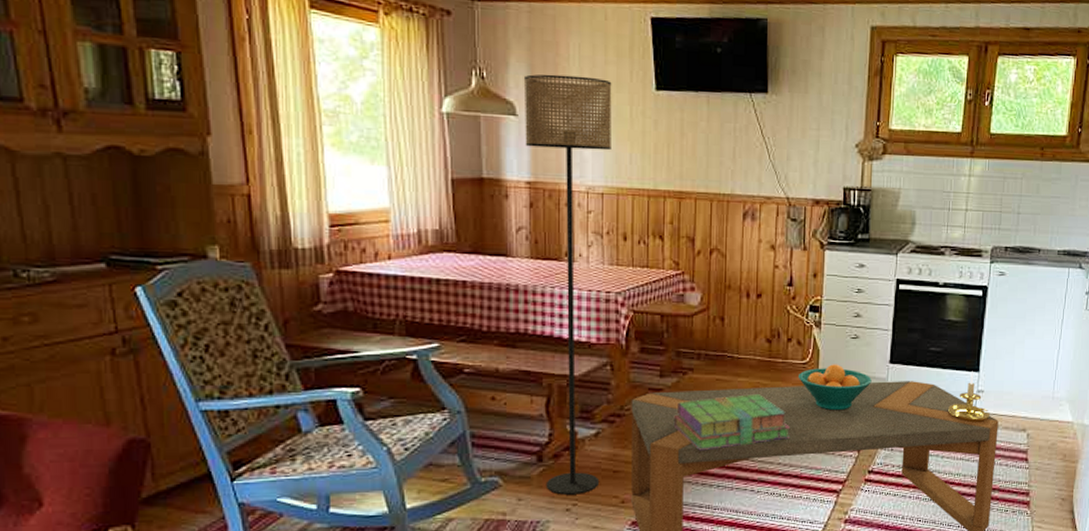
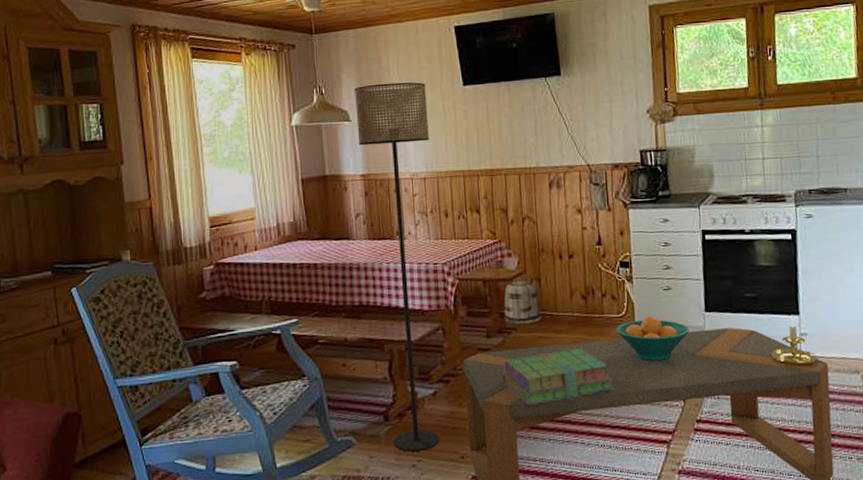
basket: none [681,309,722,364] -> present [504,272,542,324]

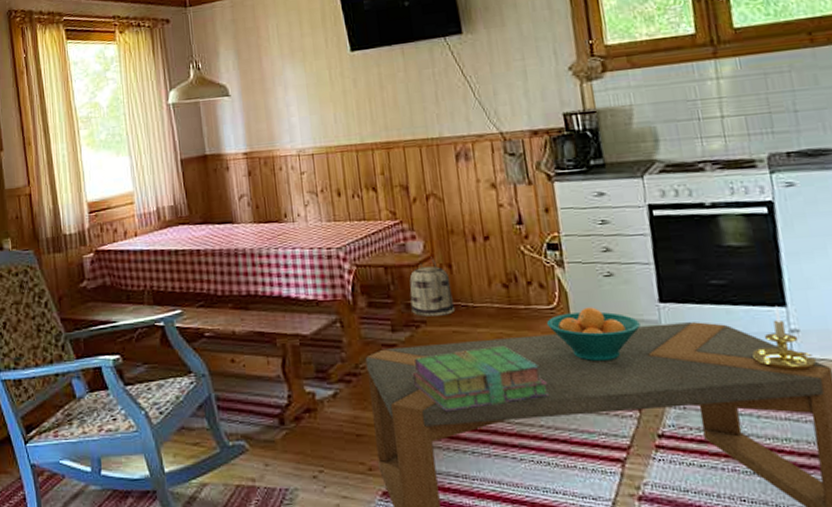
floor lamp: present [354,82,440,452] -> none [232,50,344,460]

